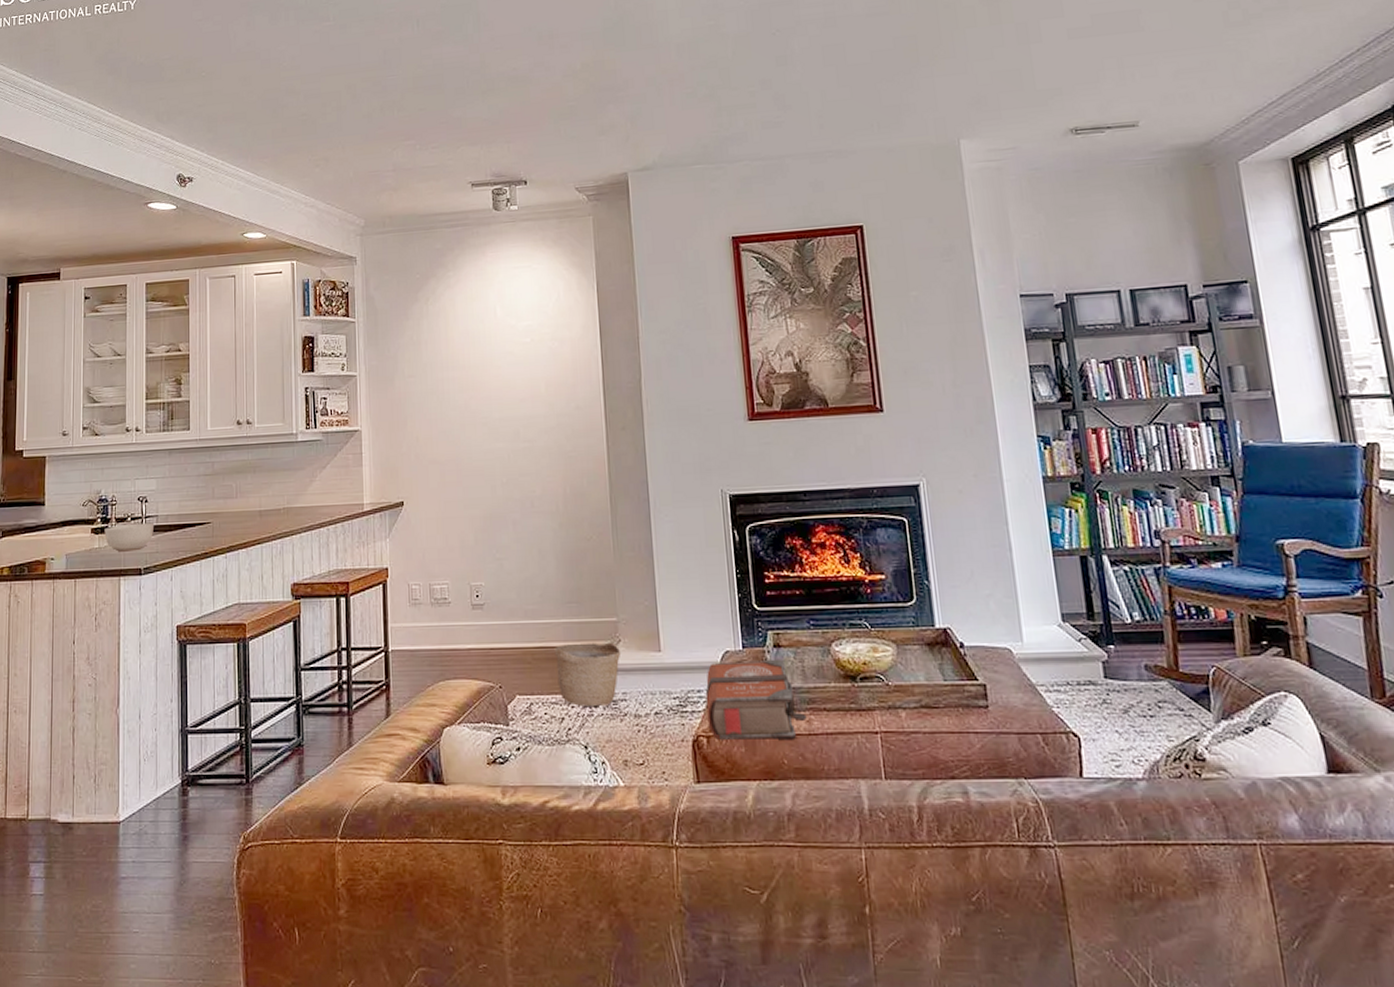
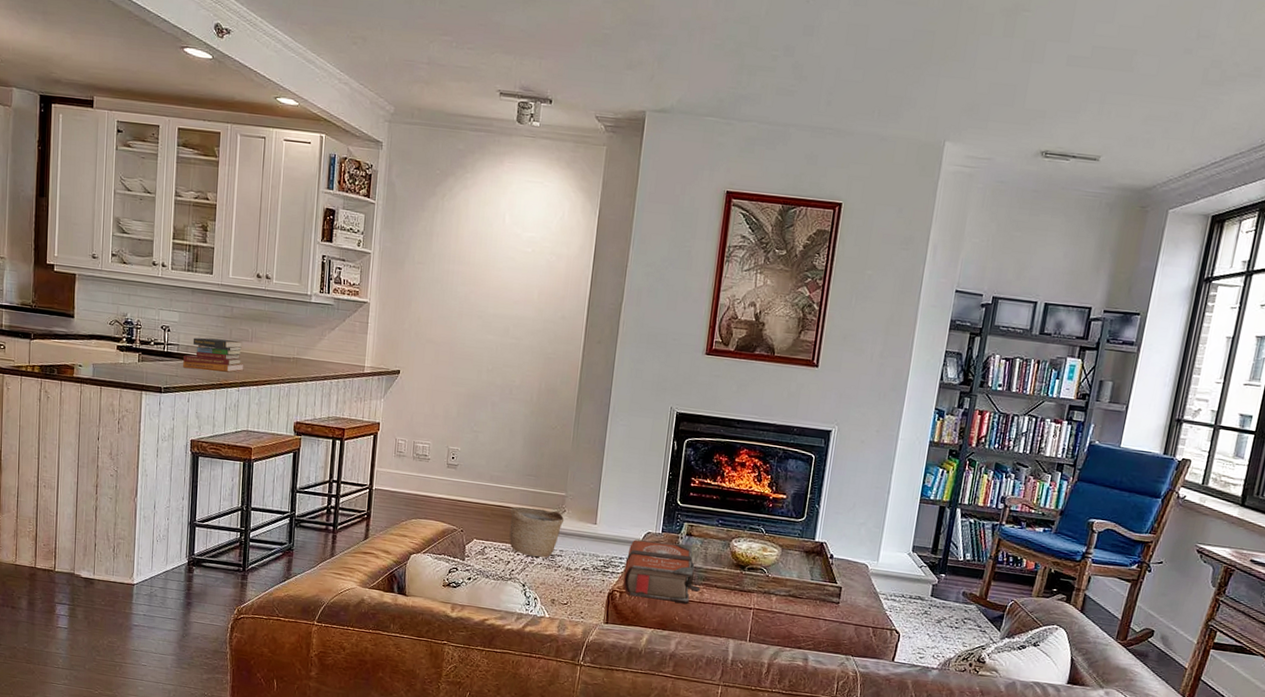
bowl: present [104,522,155,552] -> none [129,347,176,372]
books: none [164,499,231,541] -> present [183,337,244,372]

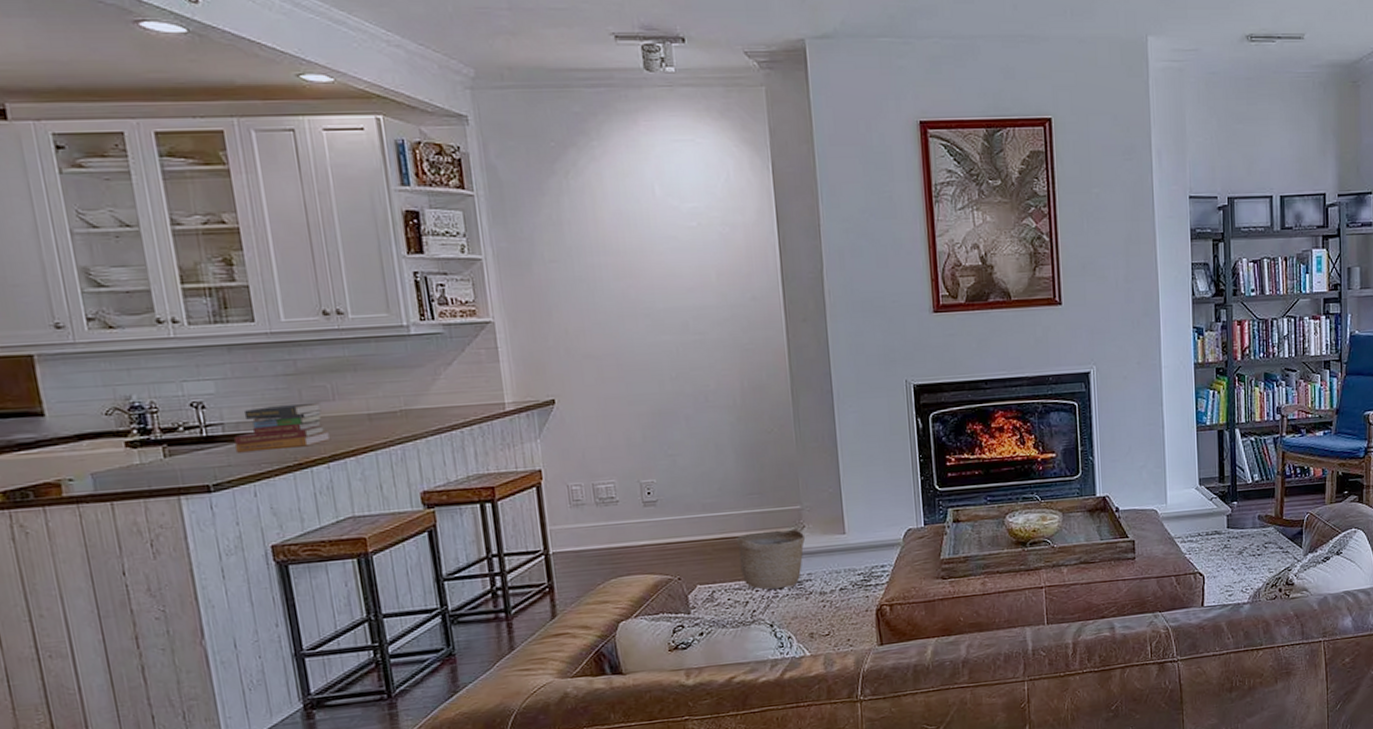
bible: present [622,539,700,604] -> none [888,532,982,607]

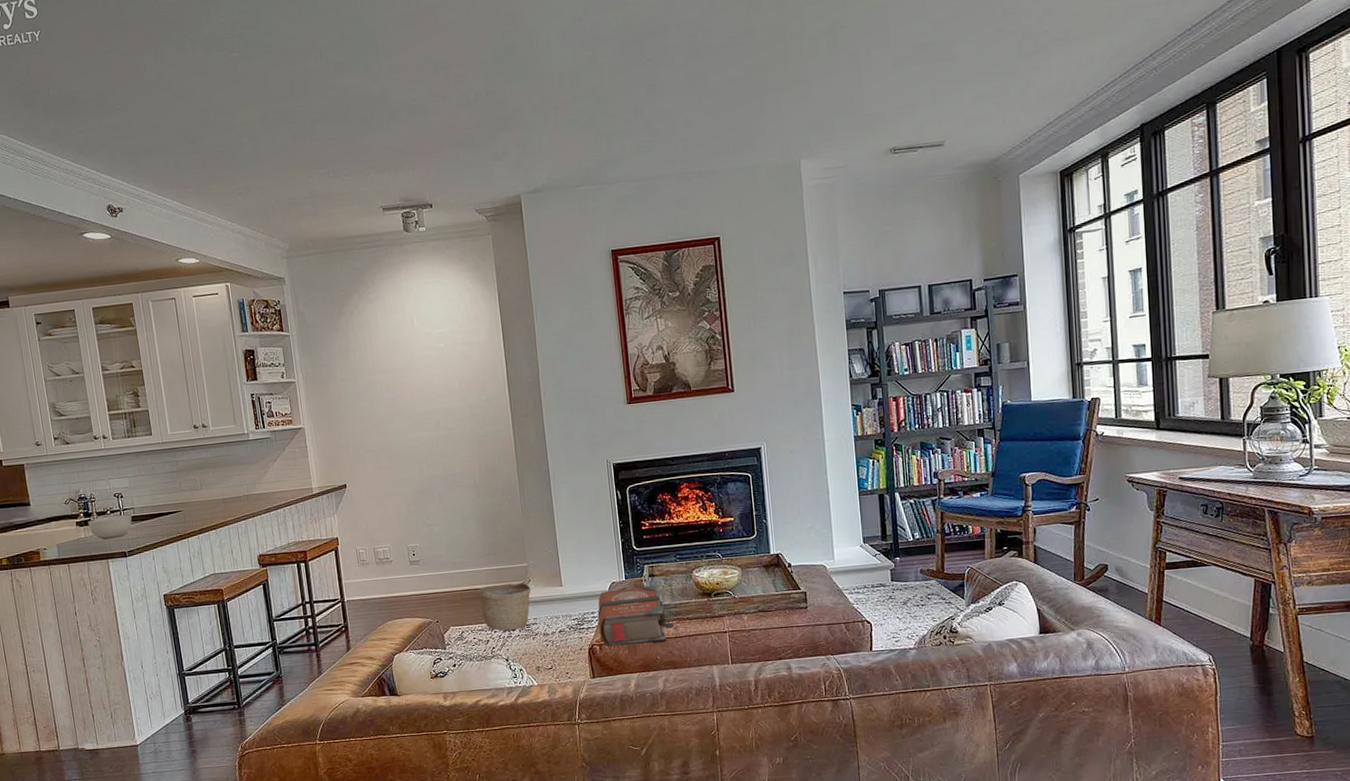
bowl: none [145,431,221,468] -> present [88,514,132,540]
books: present [234,402,331,453] -> none [140,491,200,529]
bible: none [888,532,982,607] -> present [597,584,674,647]

